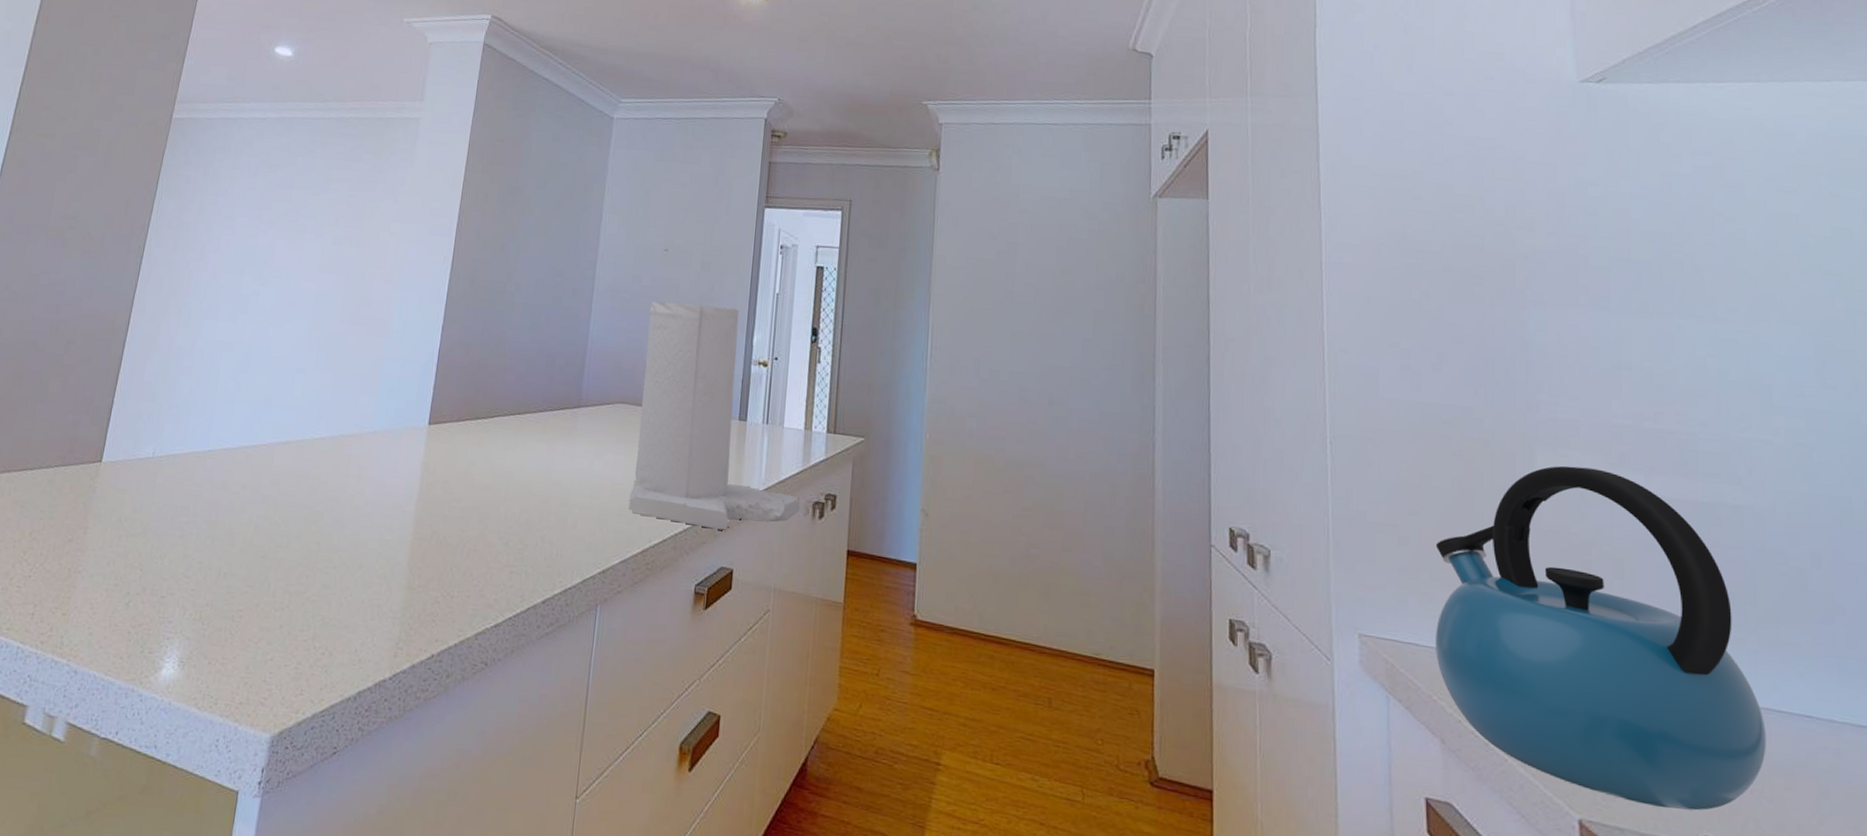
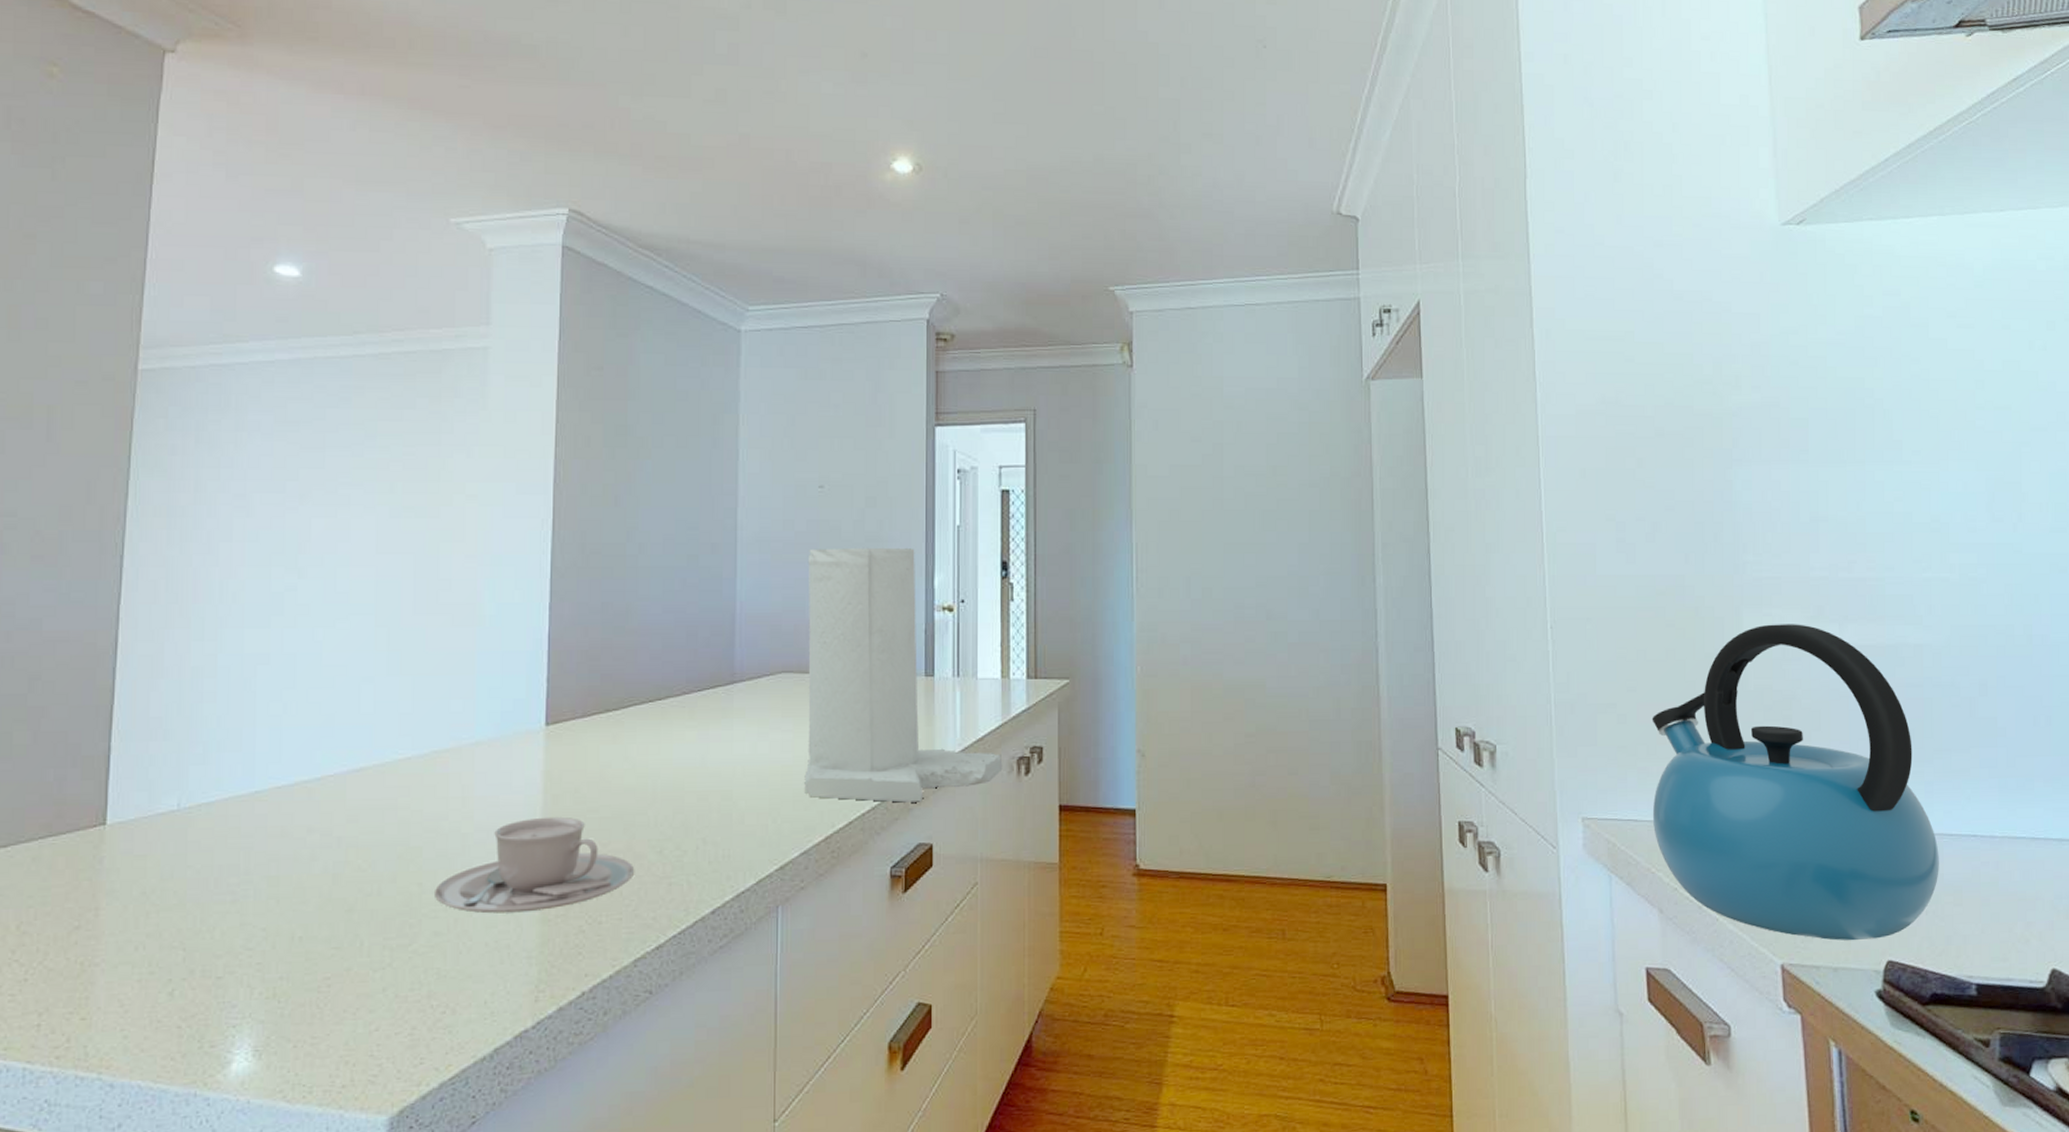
teacup: none [327,500,485,580] -> present [433,816,635,914]

